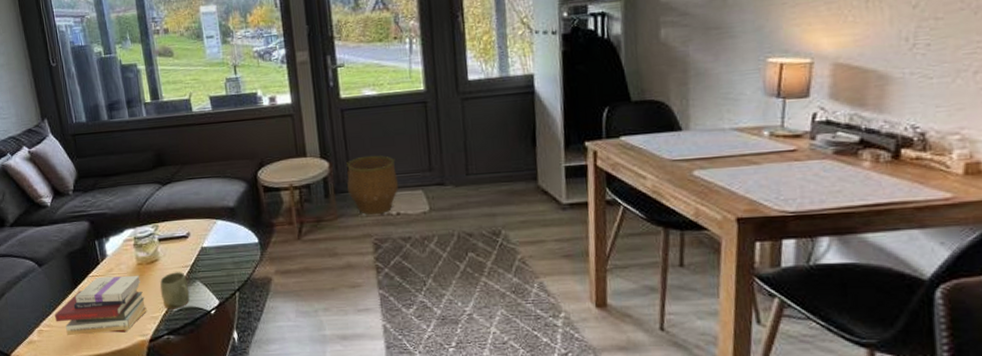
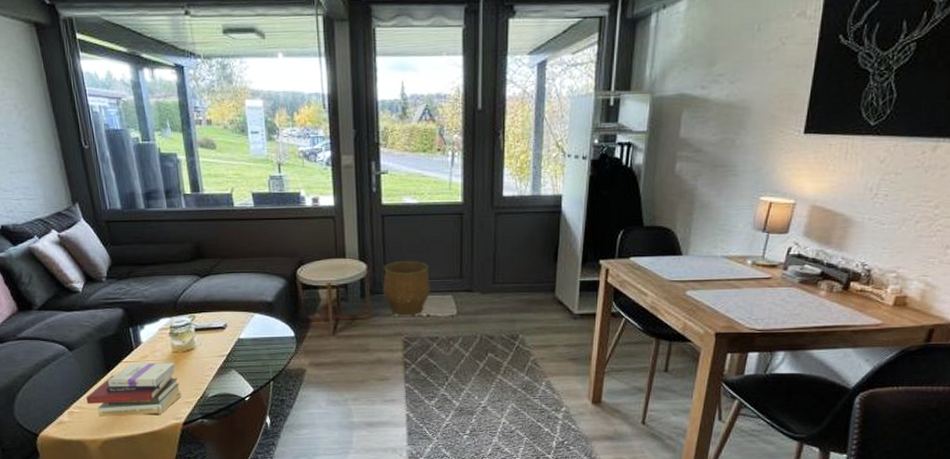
mug: present [159,272,190,309] -> none [195,361,225,395]

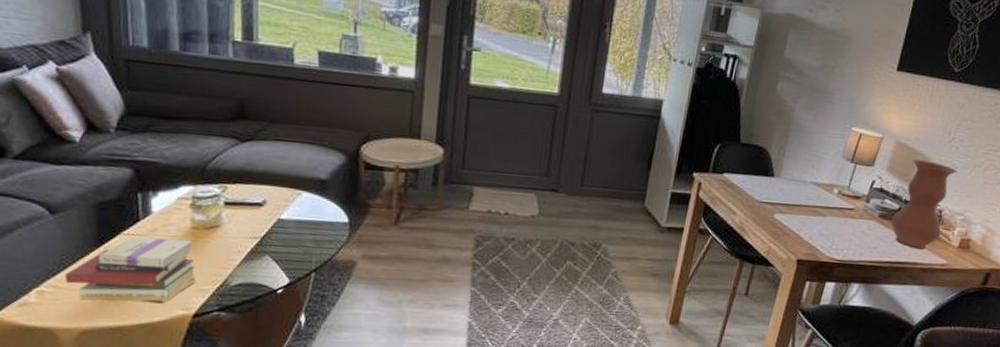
basket: present [382,260,431,316] -> none [459,149,514,212]
vase: none [813,221,885,311] -> present [890,159,958,249]

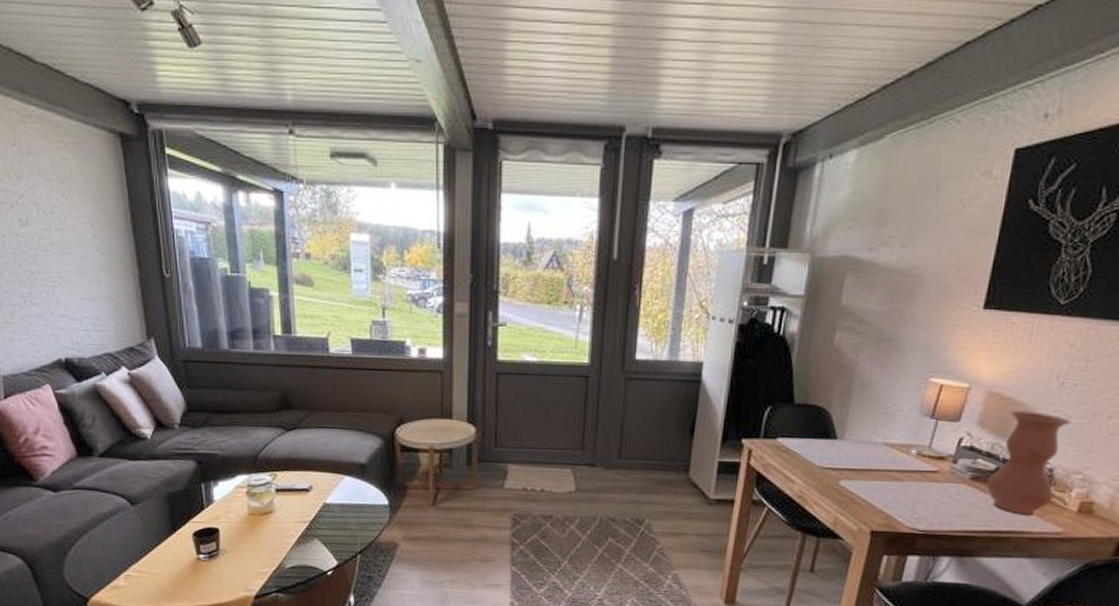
books: present [65,237,196,304] -> none [146,524,255,586]

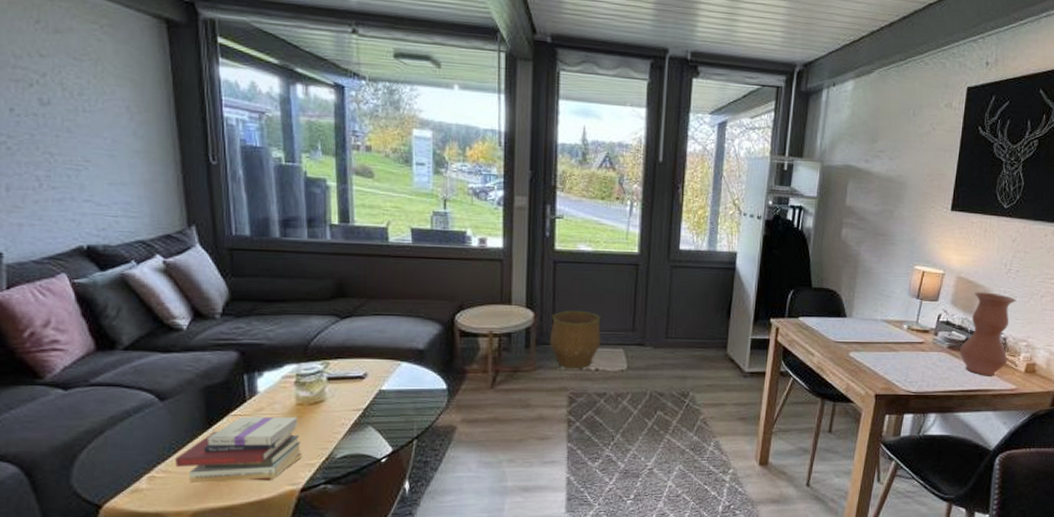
books: none [146,524,255,586] -> present [175,416,302,484]
basket: none [492,426,548,490] -> present [550,310,602,370]

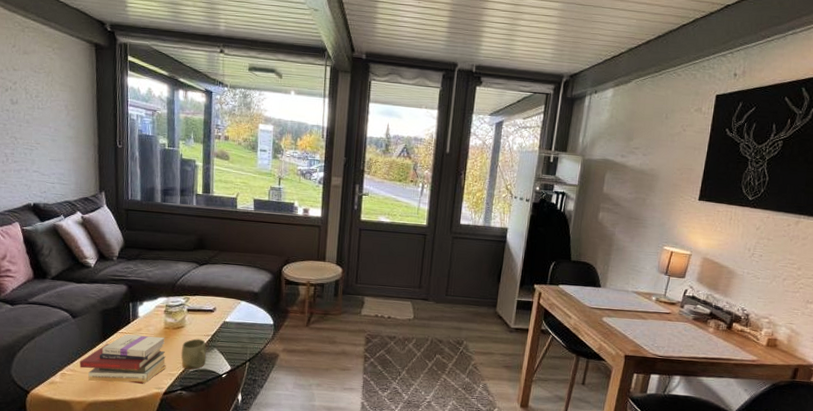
mug: none [322,415,358,456] -> present [181,339,207,370]
basket: present [550,310,602,370] -> none [353,268,395,316]
vase: present [959,292,1017,376] -> none [703,272,760,347]

